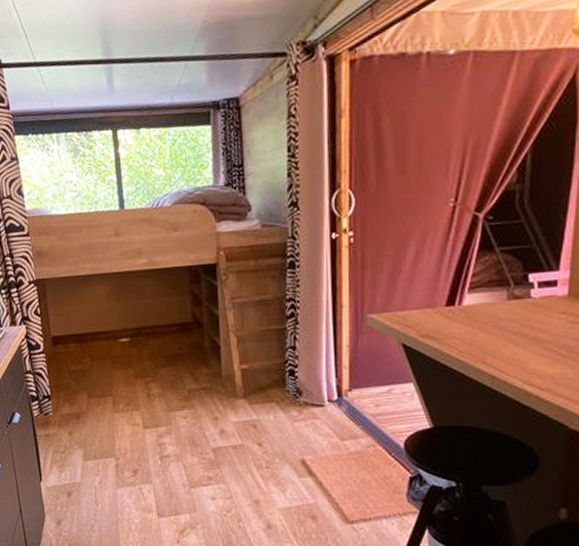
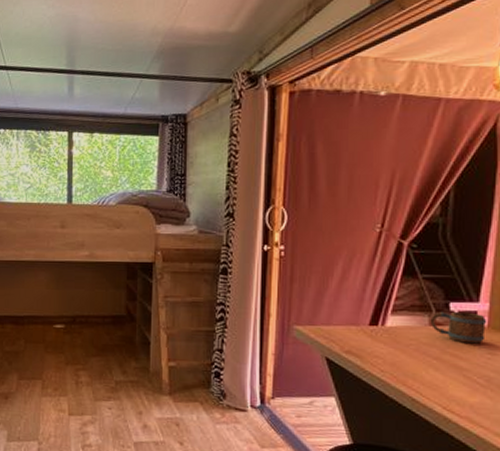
mug: none [508,281,568,314] -> present [430,311,488,344]

